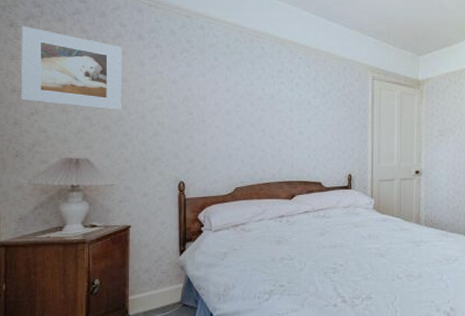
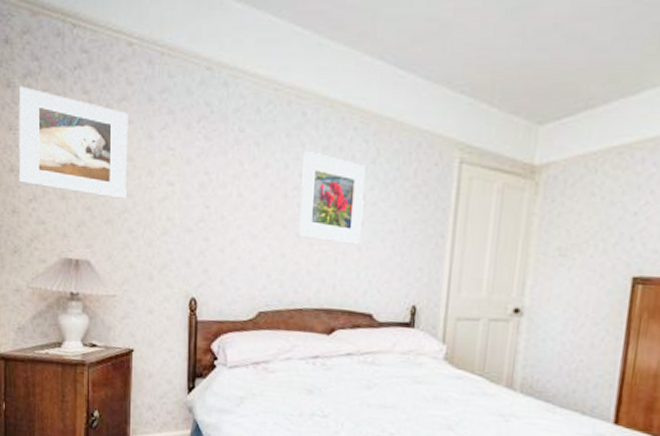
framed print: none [264,72,309,136] -> present [299,150,366,246]

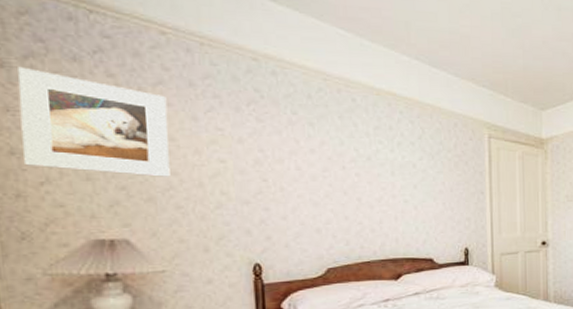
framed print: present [299,150,366,246] -> none [357,129,416,205]

